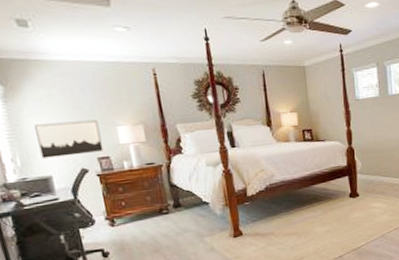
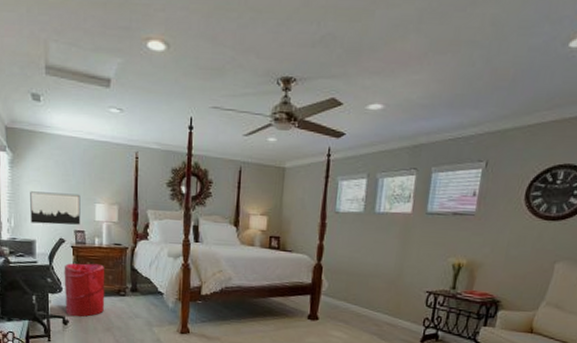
laundry hamper: none [92,187,148,247] -> present [64,263,105,317]

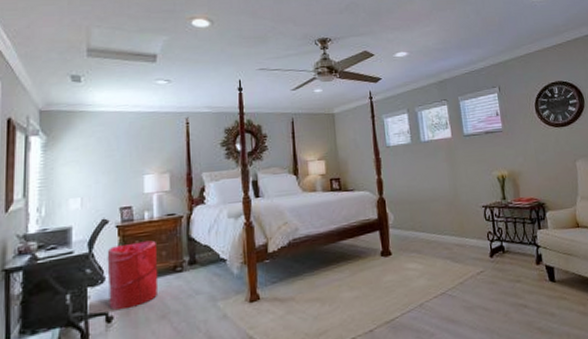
wall art: present [30,191,80,225] -> none [66,168,127,208]

